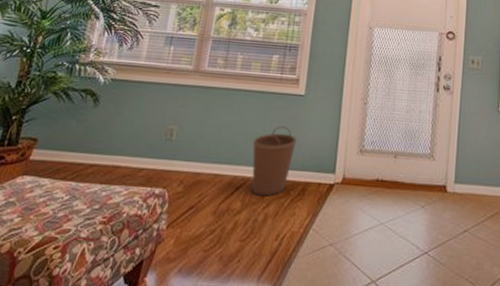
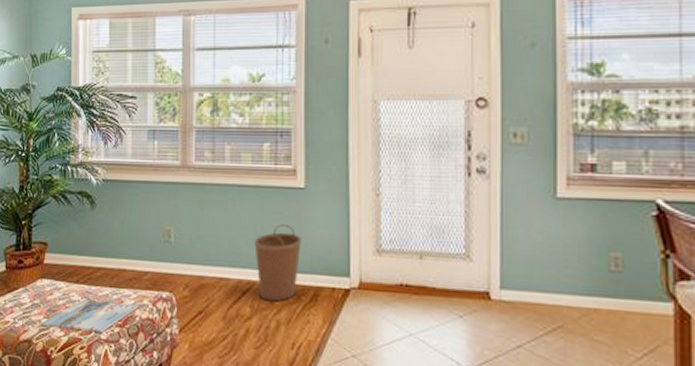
magazine: none [11,197,129,231] -> present [40,299,139,333]

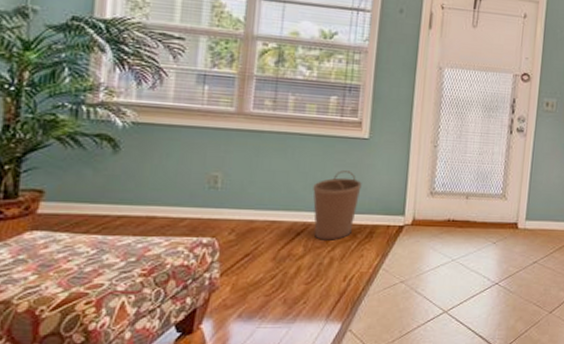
magazine: present [40,299,139,333] -> none [26,251,172,285]

